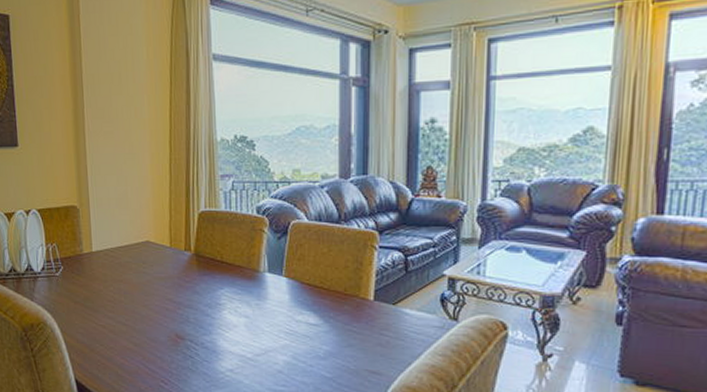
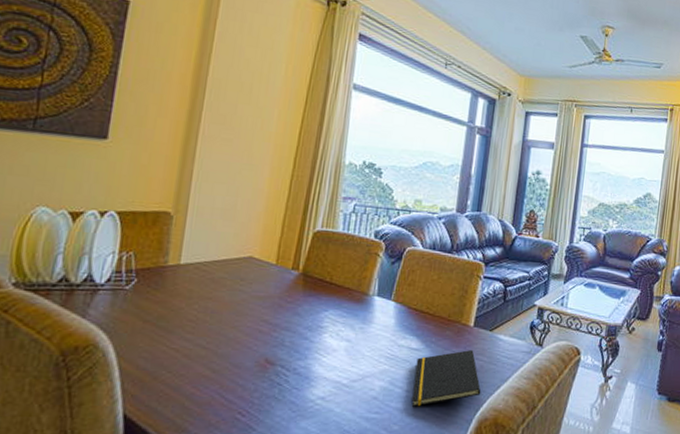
notepad: none [317,325,390,382] -> present [412,350,481,407]

